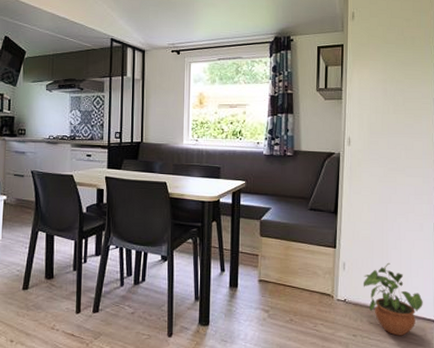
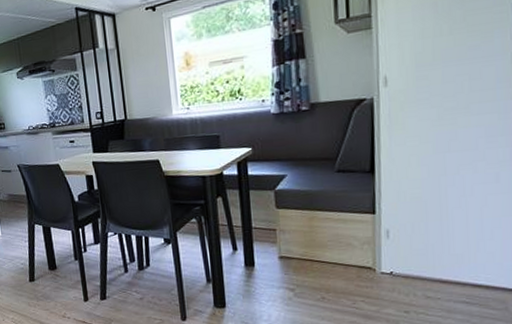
potted plant: present [363,262,423,336] -> none [414,225,502,310]

